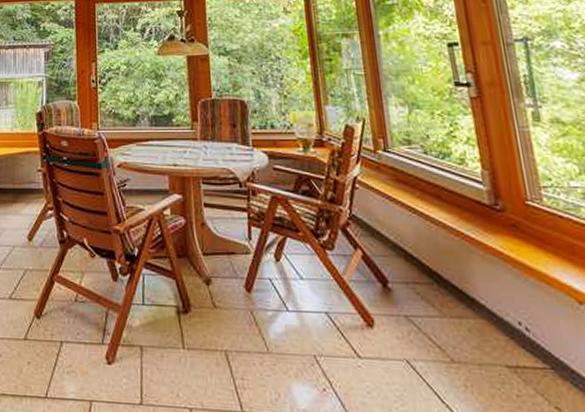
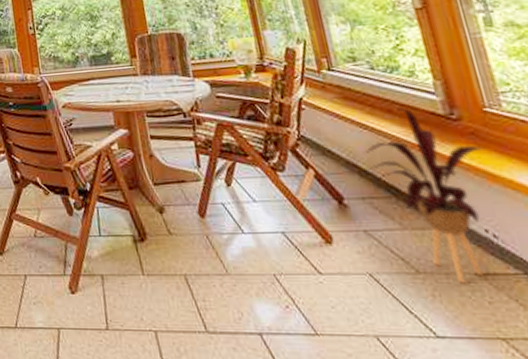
house plant: none [409,195,525,375] -> present [363,108,486,284]

